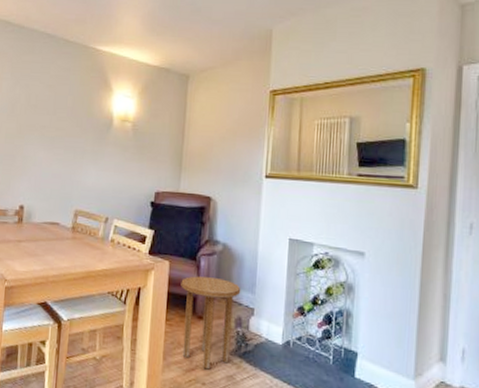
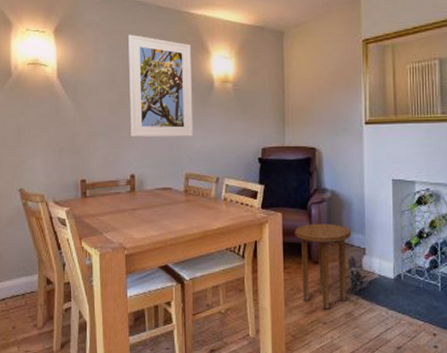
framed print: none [24,65,94,173] -> present [128,34,194,138]

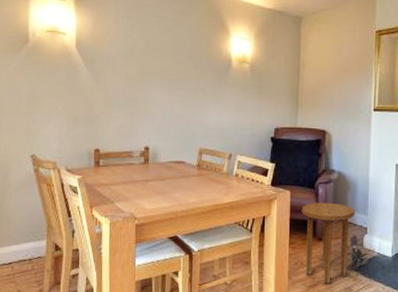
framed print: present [128,34,194,138] -> none [147,9,211,113]

